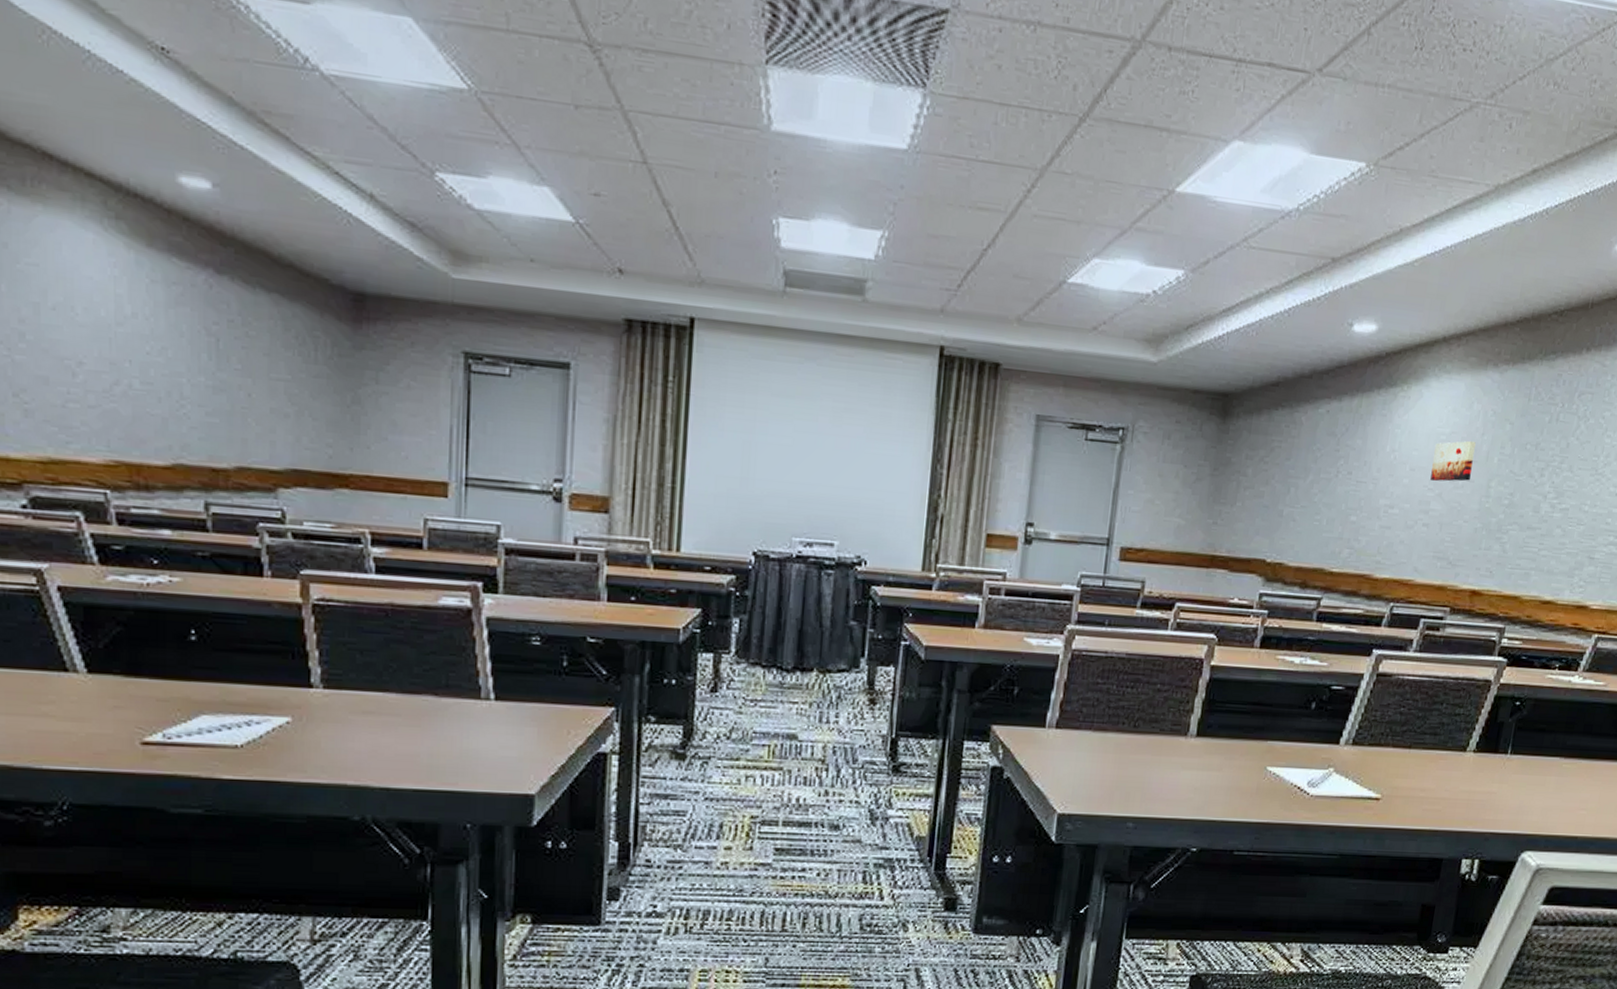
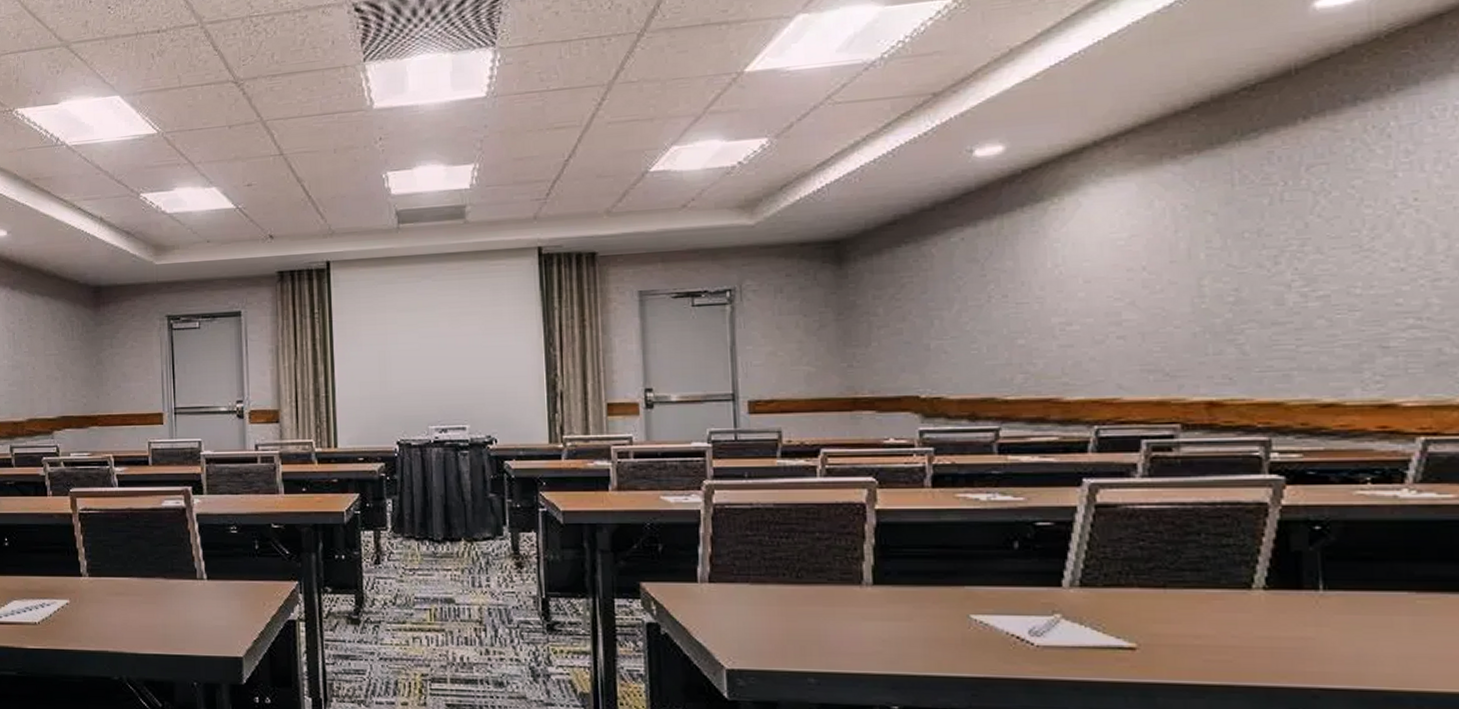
wall art: present [1430,440,1476,482] -> none [1112,240,1171,291]

